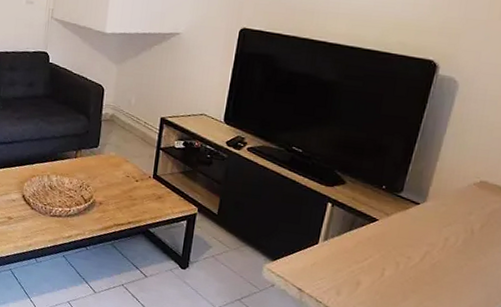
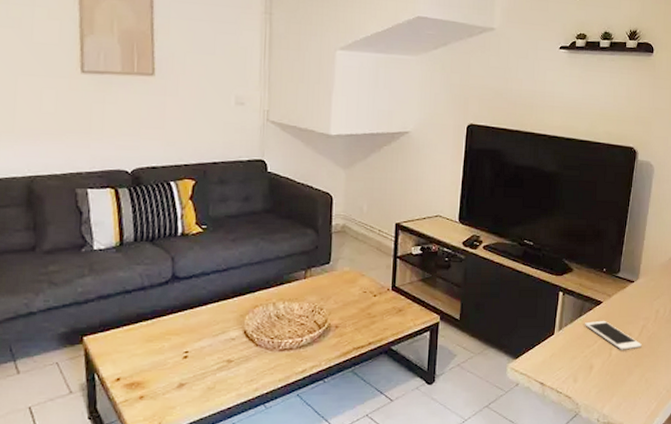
cell phone: none [355,237,423,274] -> present [585,320,642,350]

